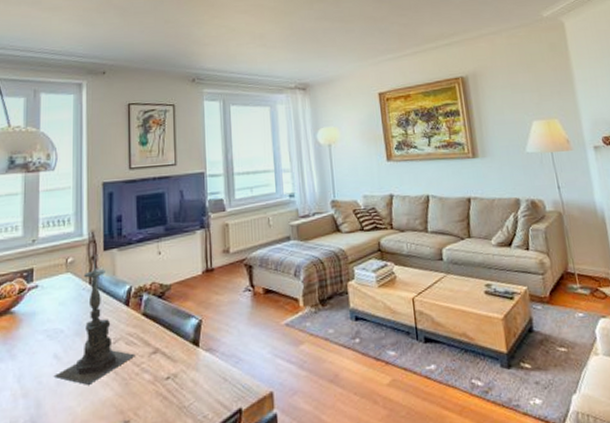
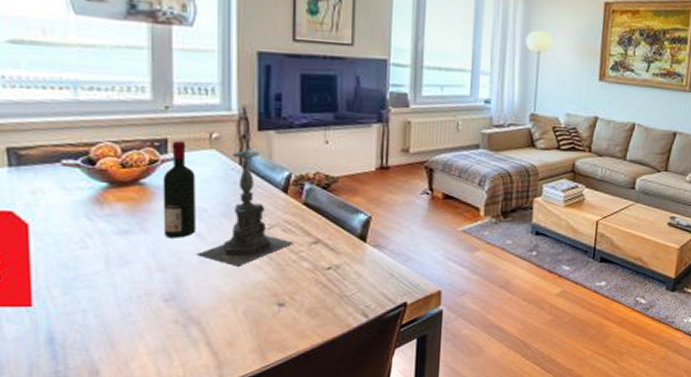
wine bottle: none [27,269,54,362] -> present [163,141,196,238]

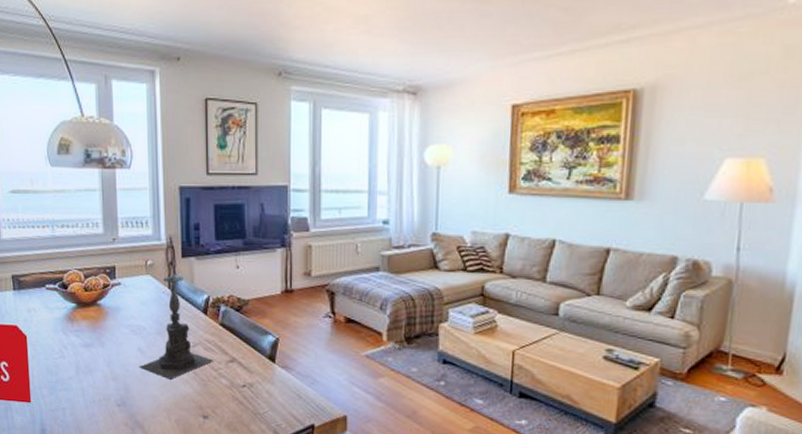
wine bottle: present [163,141,196,238] -> none [113,268,138,352]

